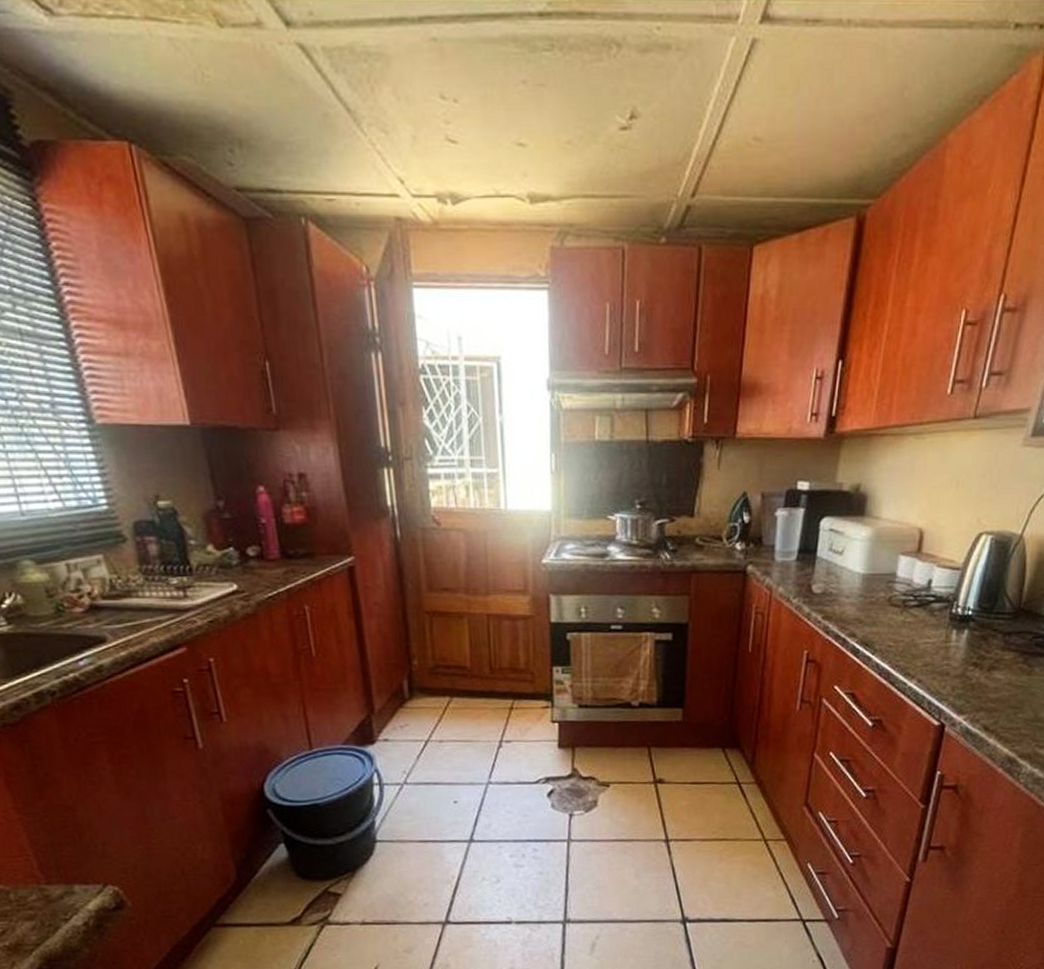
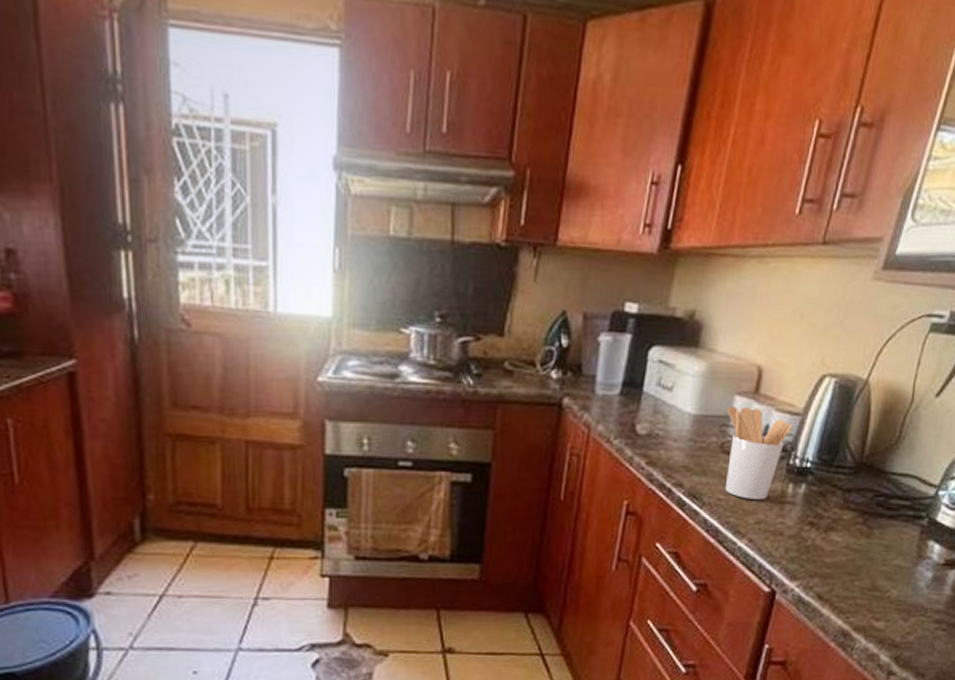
utensil holder: none [893,565,954,646] -> present [724,406,793,501]

